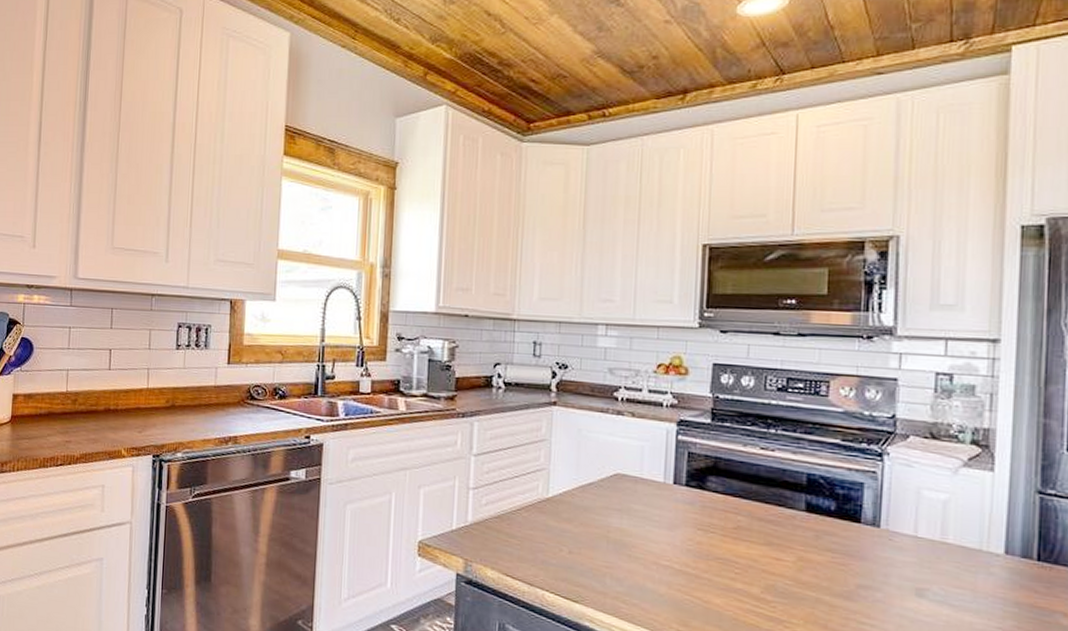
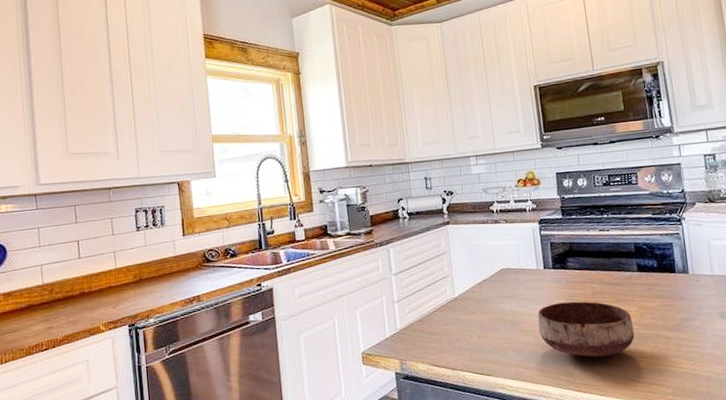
bowl: none [652,530,785,612] -> present [537,301,635,358]

